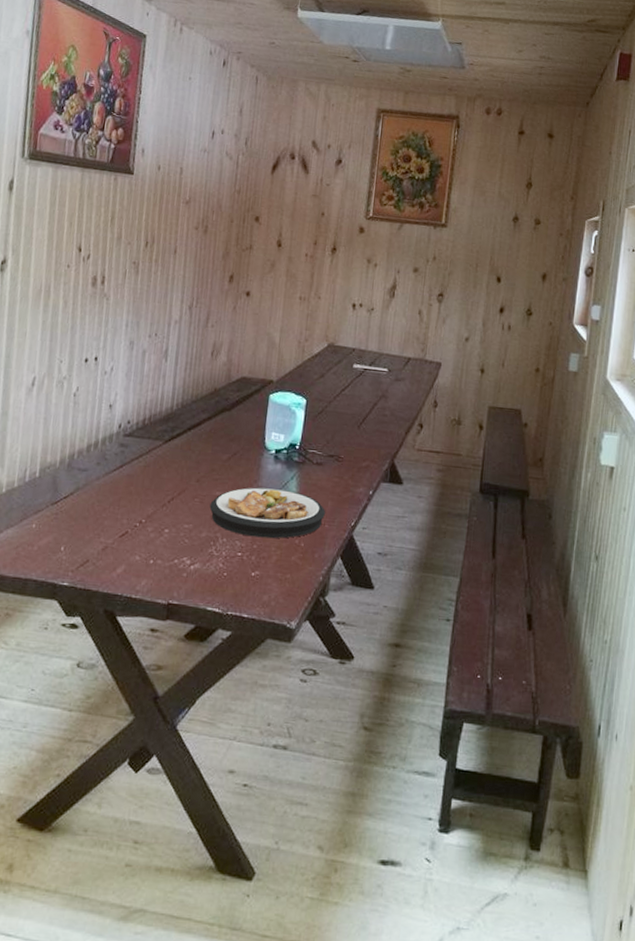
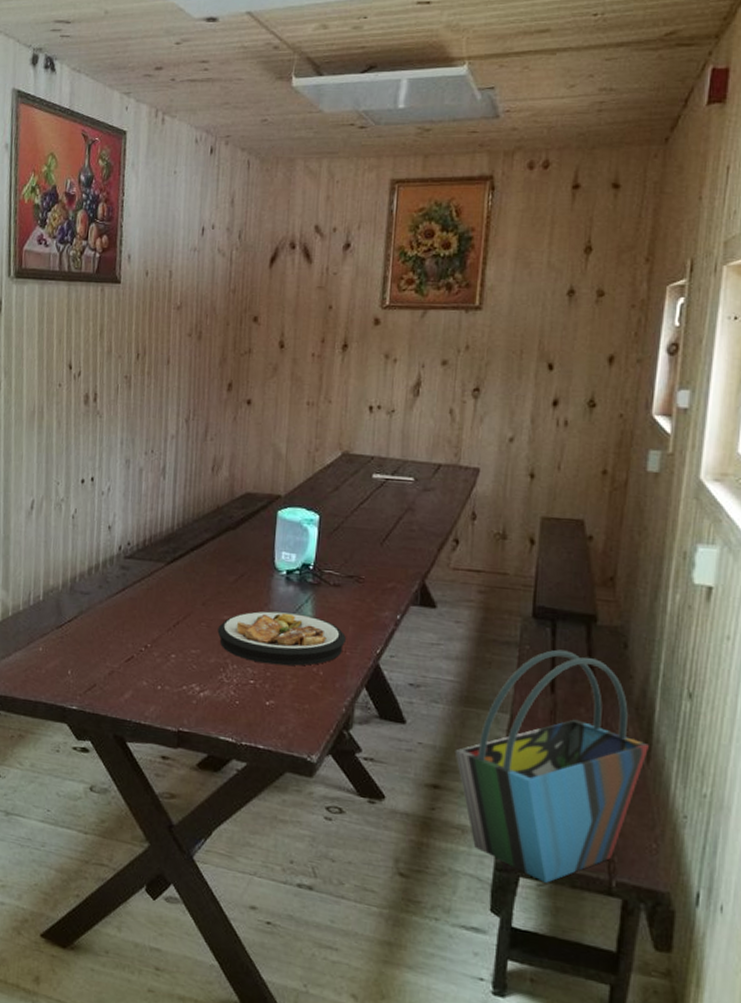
tote bag: none [414,520,566,726] -> present [455,649,649,883]

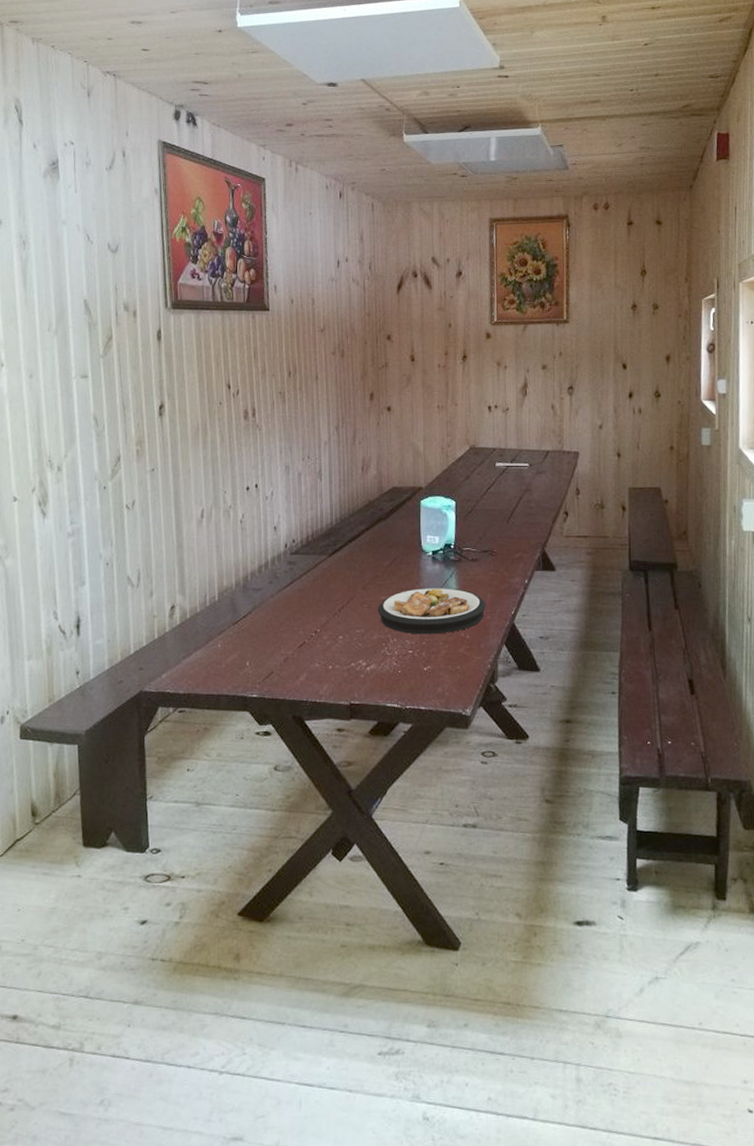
tote bag: present [455,649,649,883] -> none [580,594,724,788]

